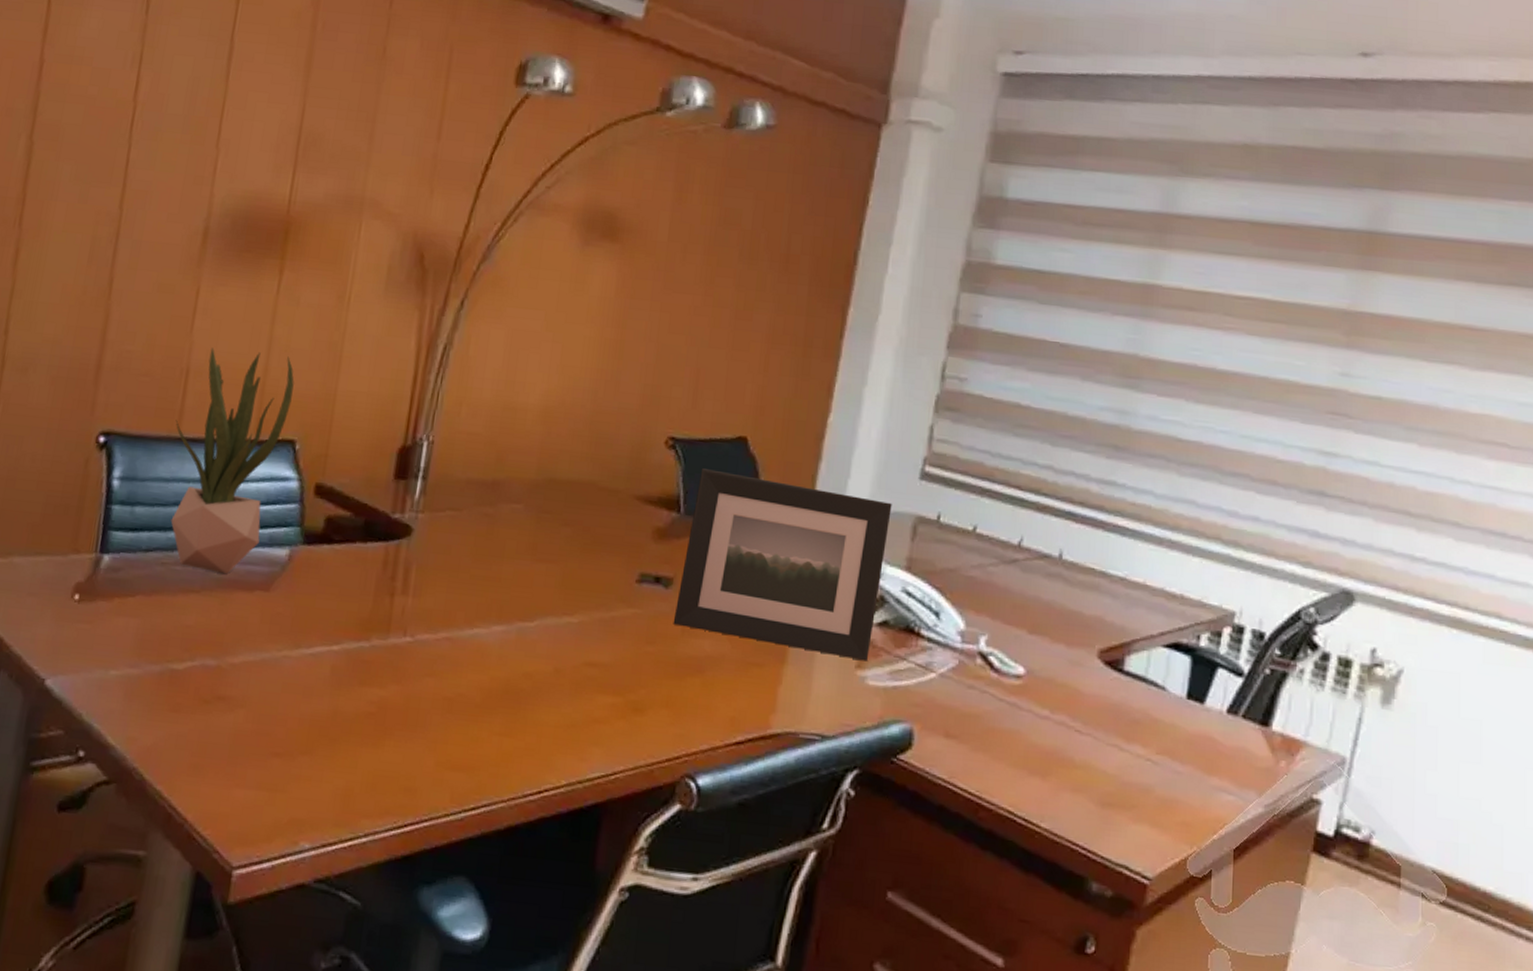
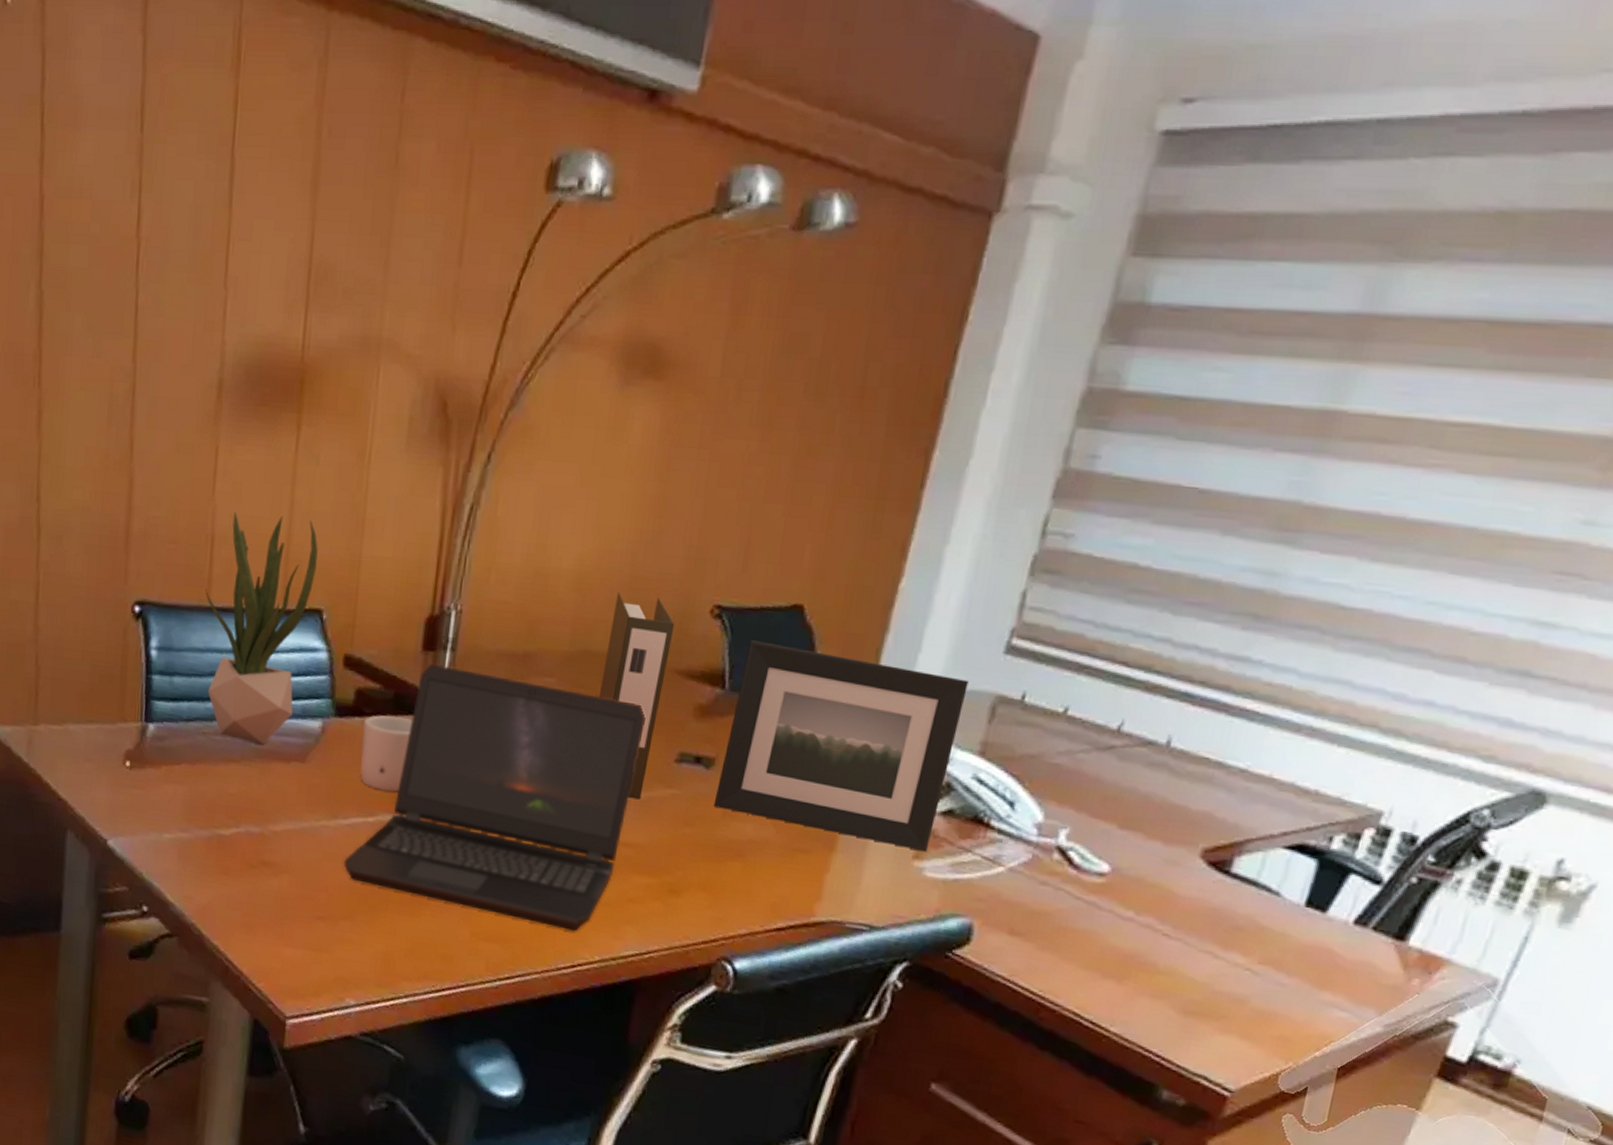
laptop computer: none [305,491,608,755] -> present [344,663,646,931]
mug: none [326,542,383,619] -> present [359,715,413,793]
binder: none [563,424,634,620] -> present [598,591,675,800]

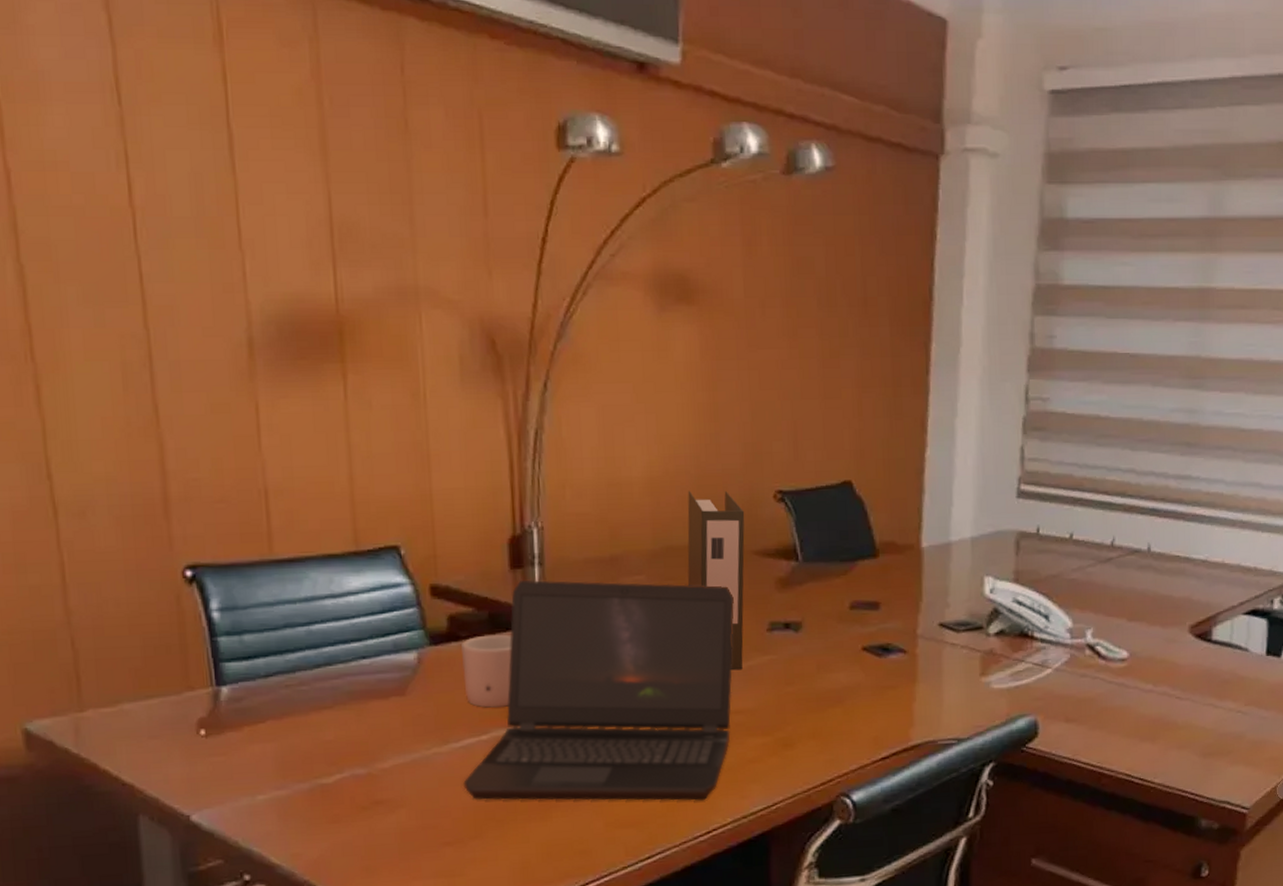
potted plant: present [204,512,318,745] -> none [265,462,386,687]
picture frame: present [713,640,969,852] -> none [807,516,995,669]

